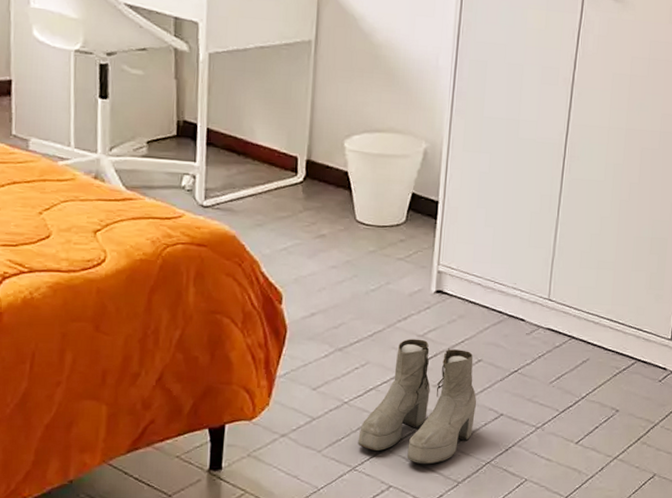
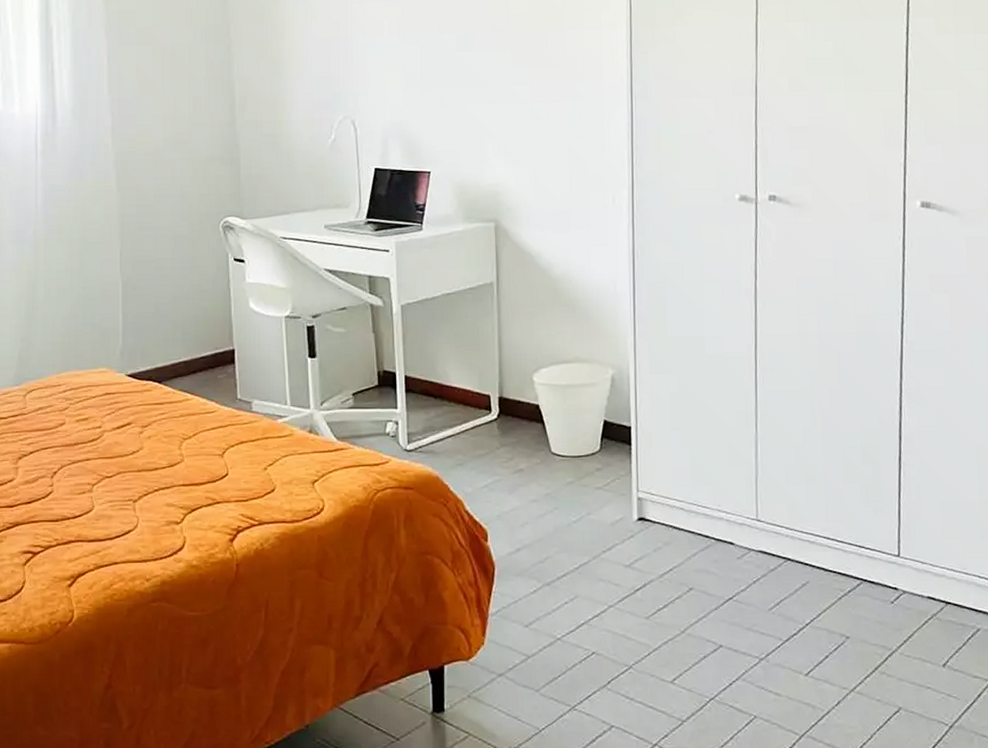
boots: present [358,339,477,465] -> none [574,569,693,702]

